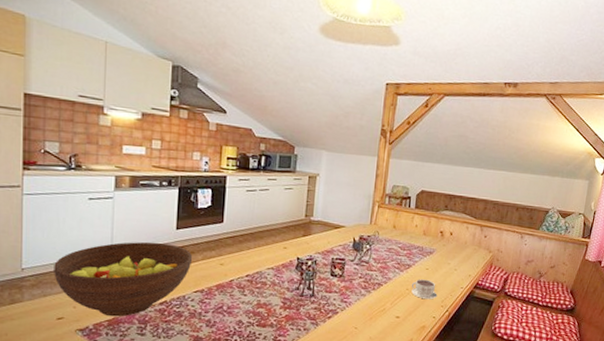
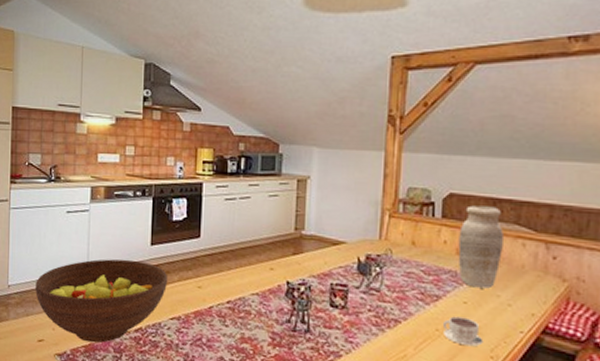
vase: none [424,199,455,259] -> present [458,205,504,289]

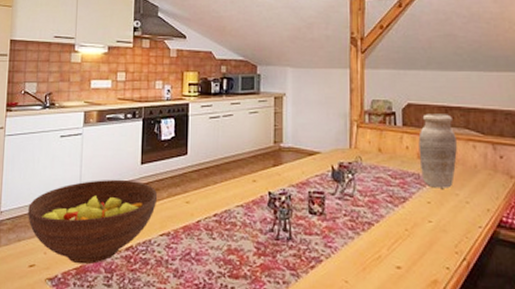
coffee cup: present [442,316,483,347] -> none [410,216,448,244]

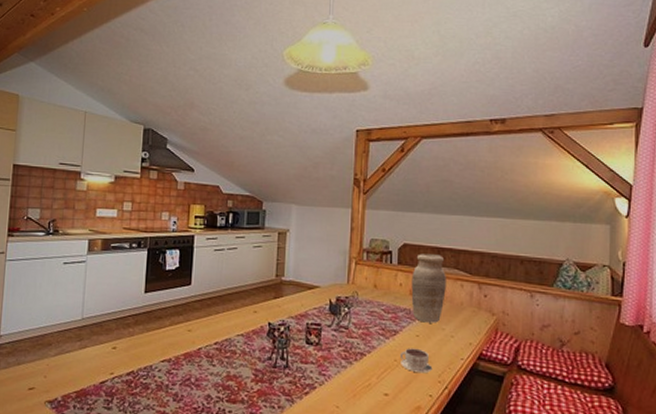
fruit bowl: present [28,179,158,265] -> none [28,306,161,388]
coffee cup: none [410,216,448,244] -> present [399,348,433,374]

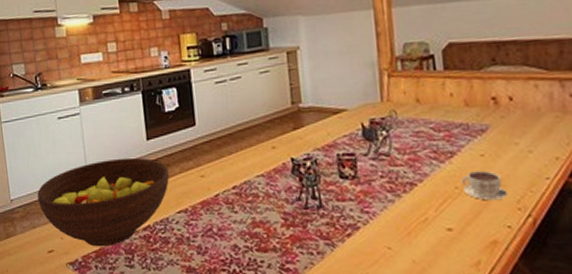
fruit bowl: none [28,306,161,388] -> present [37,157,170,247]
vase: present [411,254,446,323] -> none [464,50,515,138]

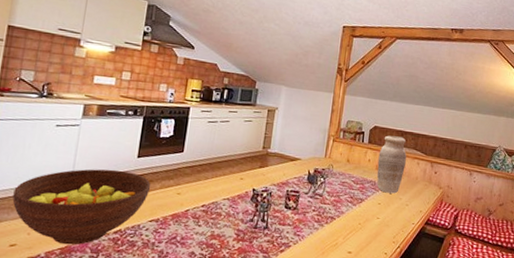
coffee cup: present [461,171,508,201] -> none [363,213,389,235]
vase: none [464,50,515,138] -> present [376,135,407,194]

